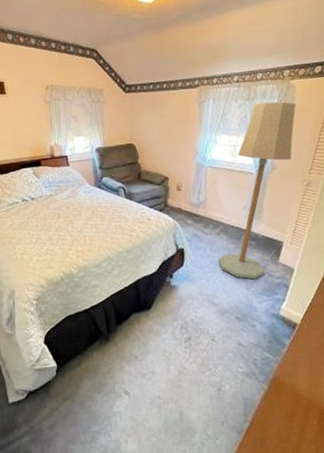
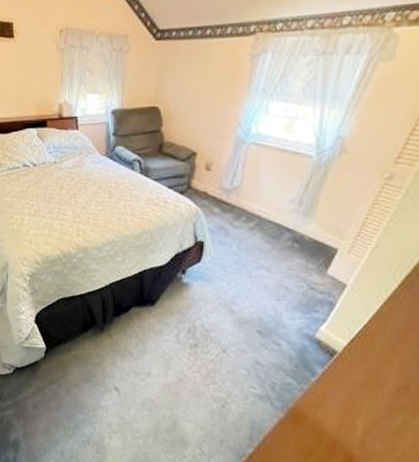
floor lamp: present [219,101,296,280] -> none [247,58,395,290]

